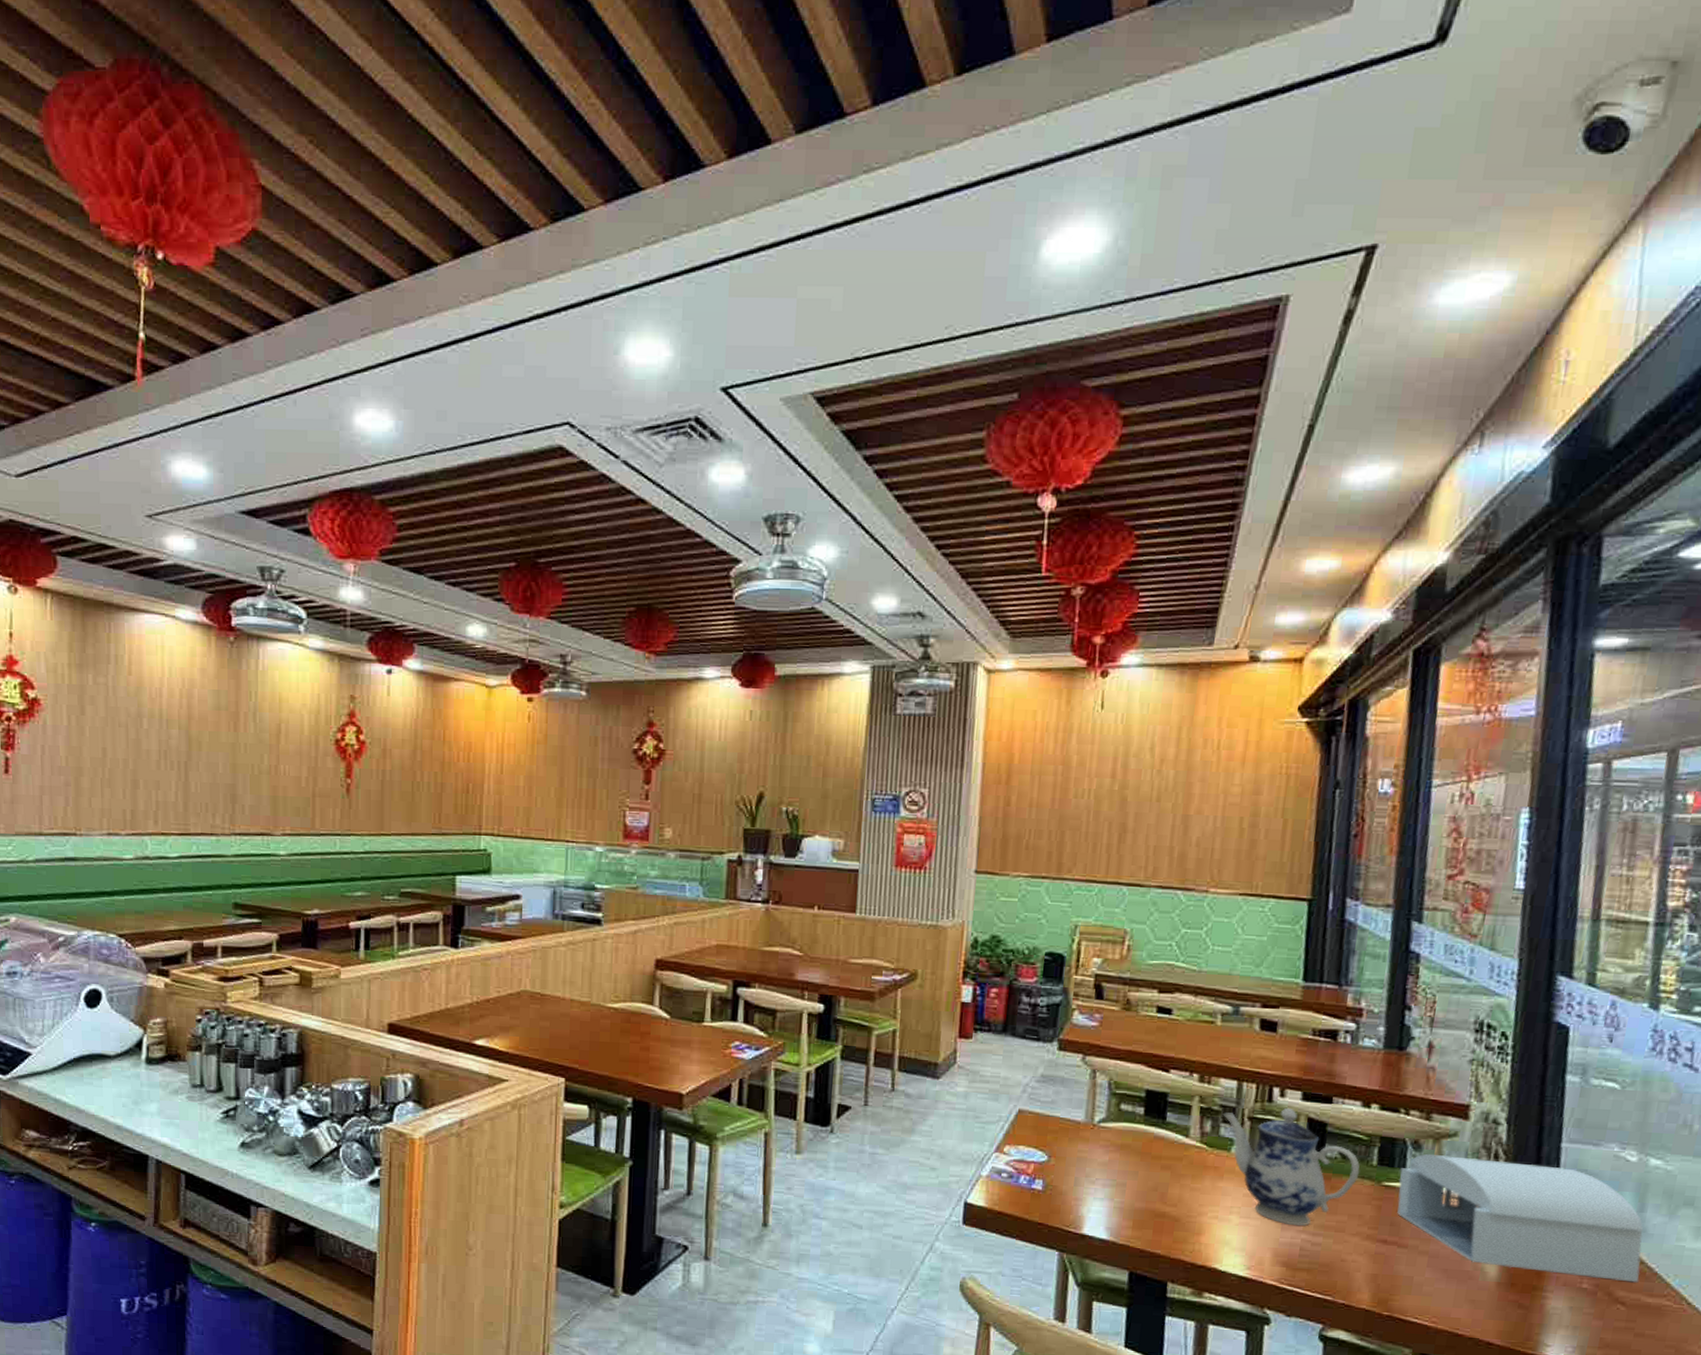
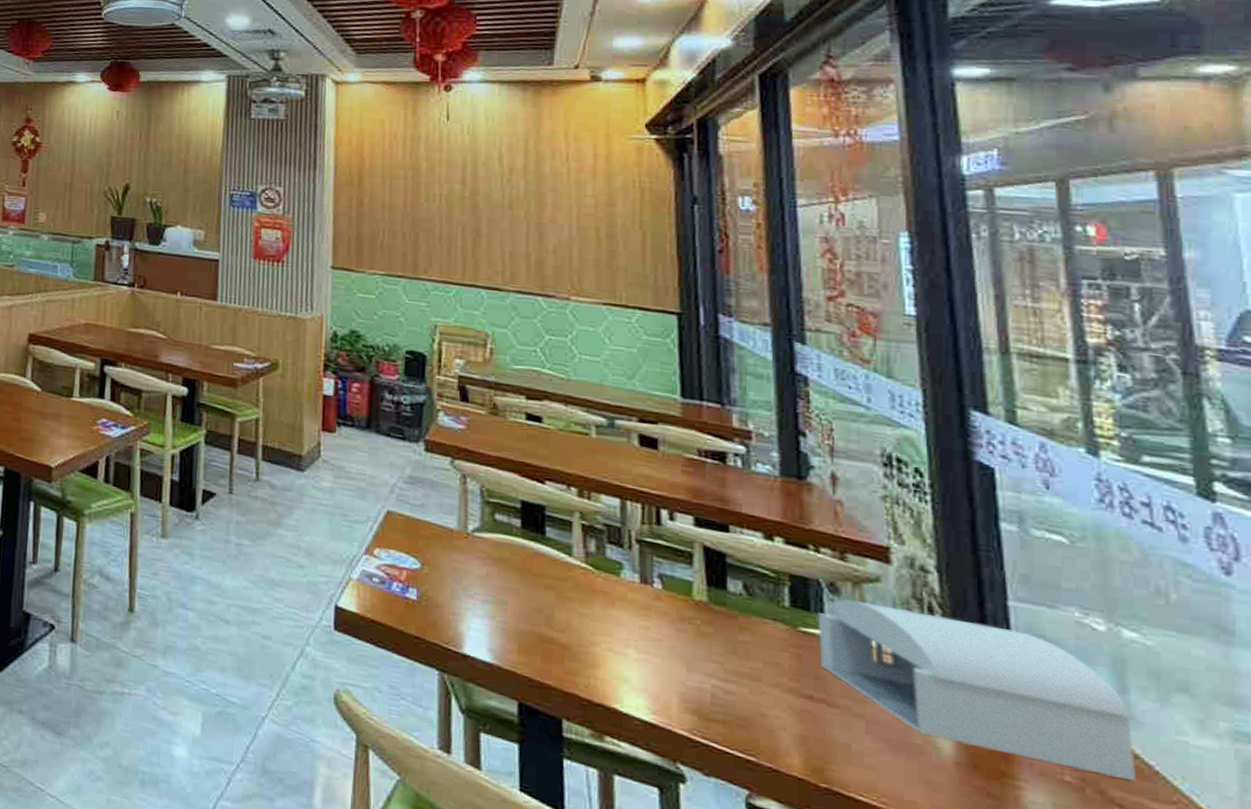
teapot: present [1222,1107,1360,1226] -> none [607,532,771,670]

